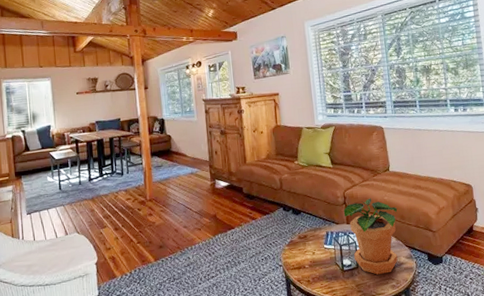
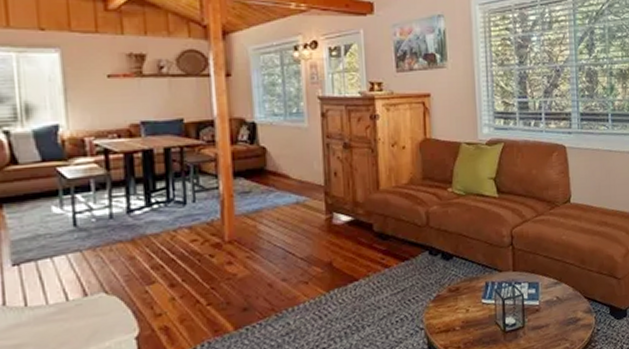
potted plant: present [343,198,398,275] -> none [509,237,578,335]

